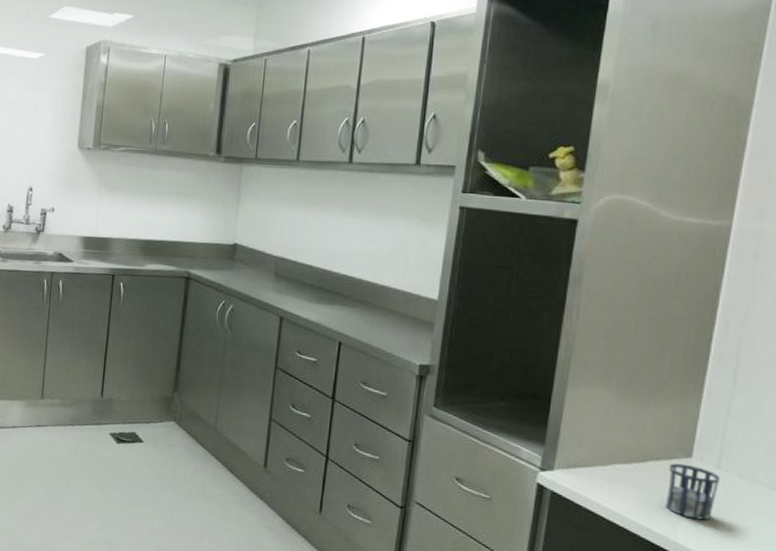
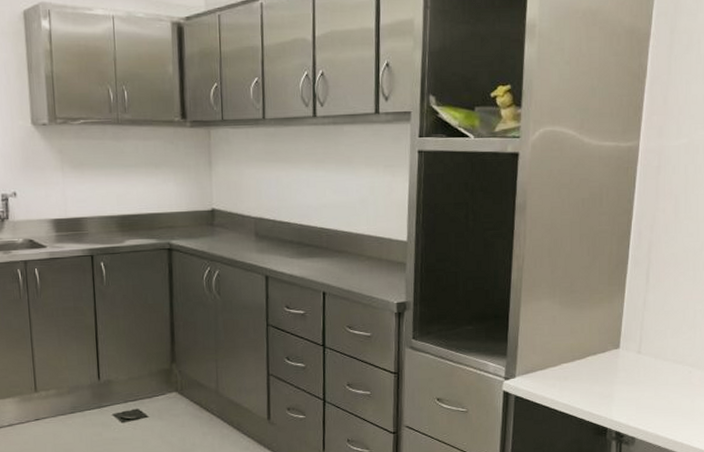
cup: present [665,463,720,521] -> none [602,354,640,398]

